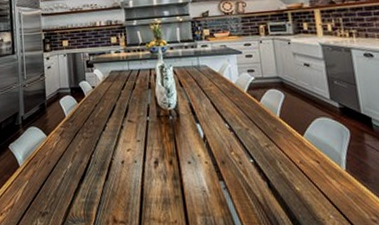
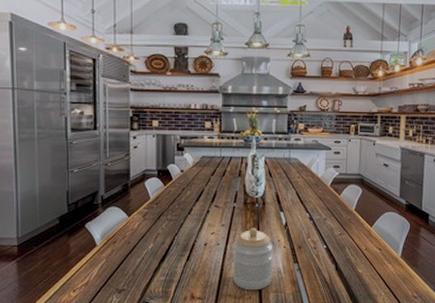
jar: none [150,142,198,213] -> present [232,227,273,291]

